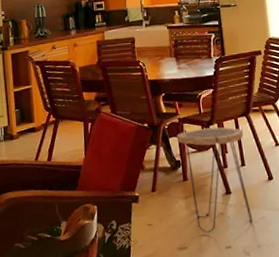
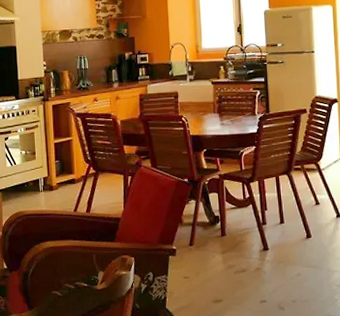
side table: present [177,127,253,232] -> none [217,184,289,287]

